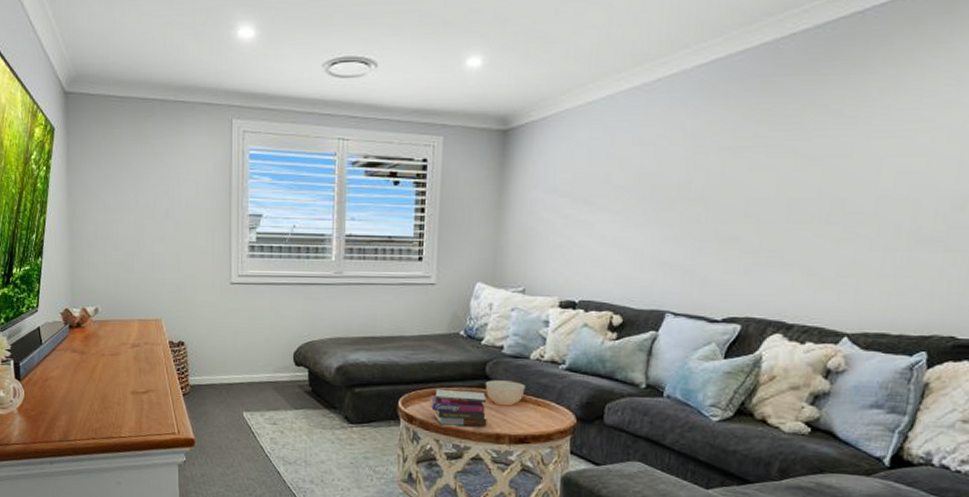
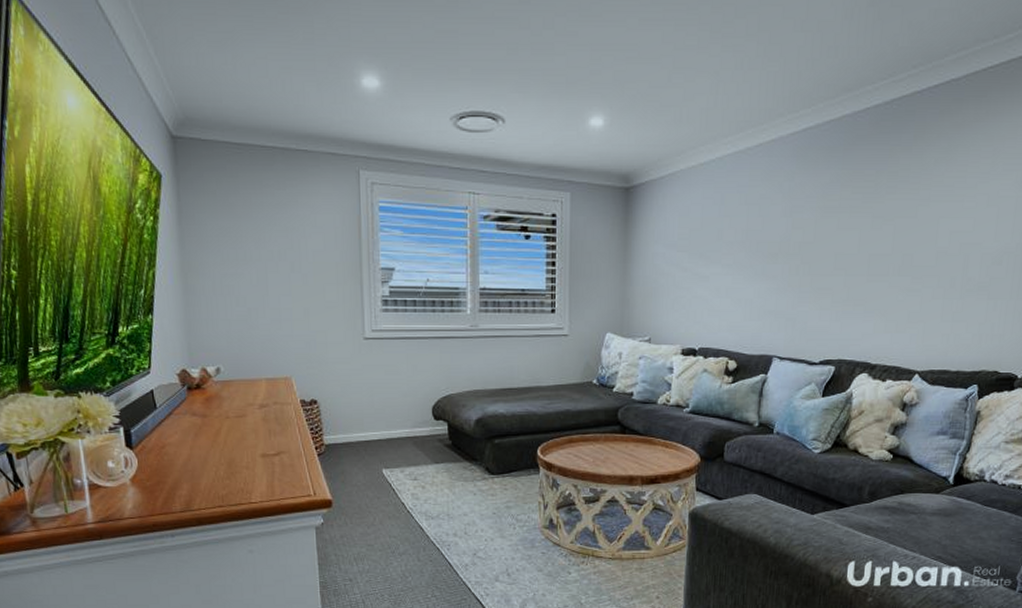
books: present [430,389,487,427] -> none [567,436,621,470]
bowl: present [485,380,526,406] -> none [618,425,655,449]

